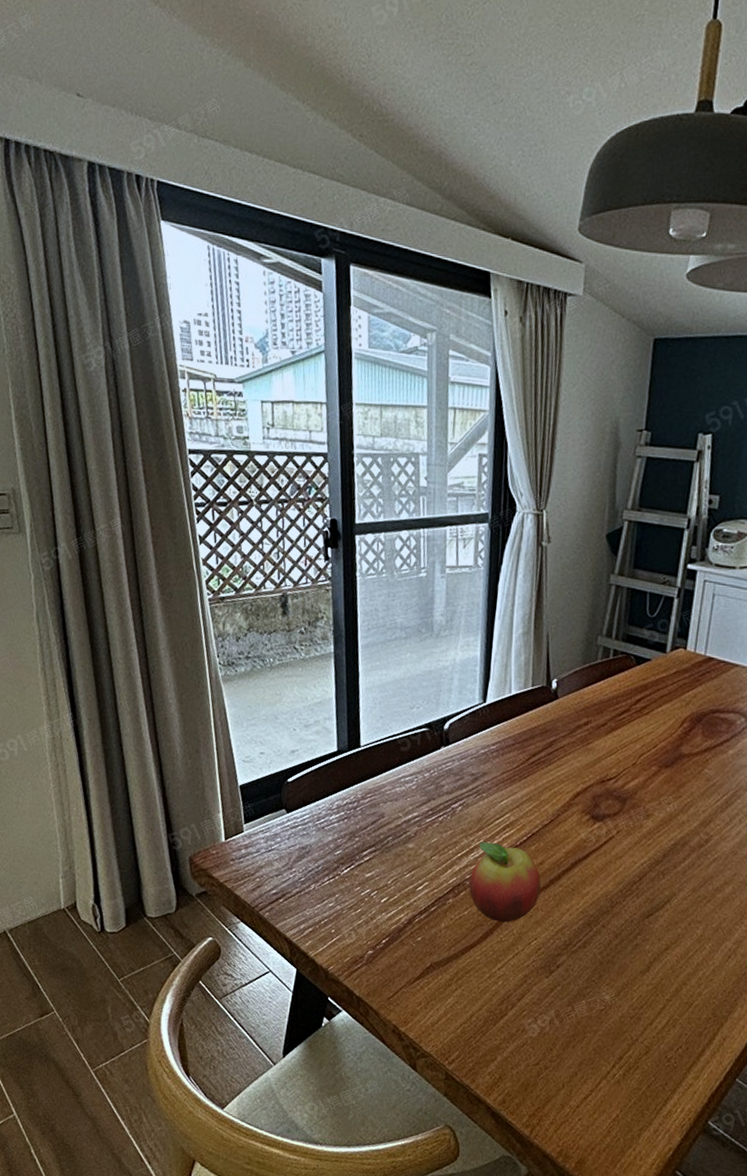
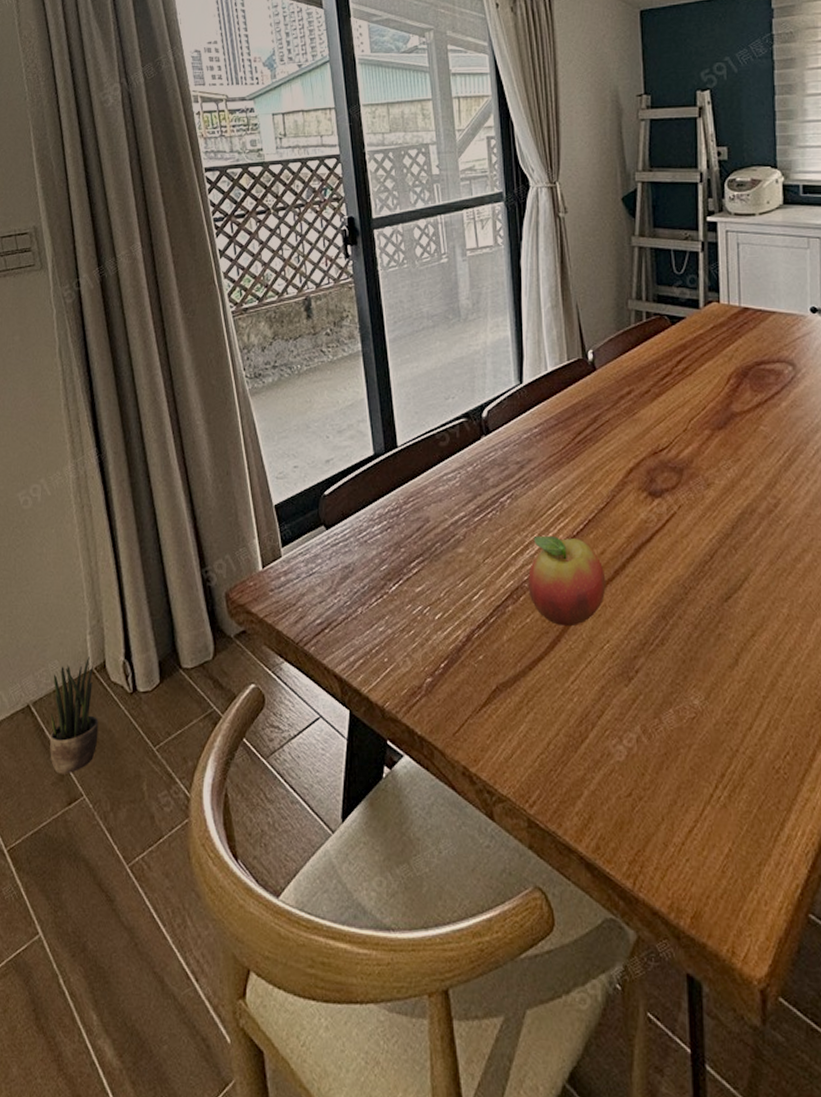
potted plant: none [24,897,69,992] -> present [49,657,99,774]

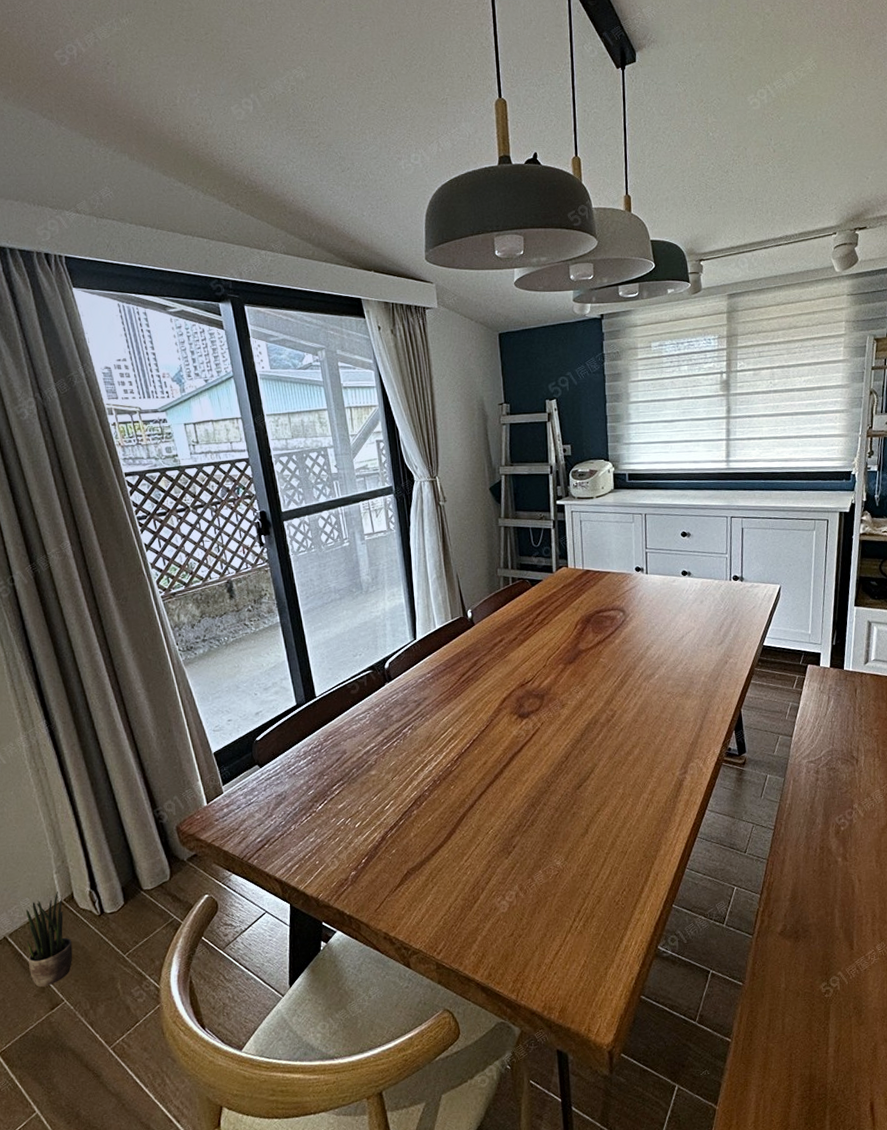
fruit: present [528,535,606,627] -> none [428,754,489,821]

